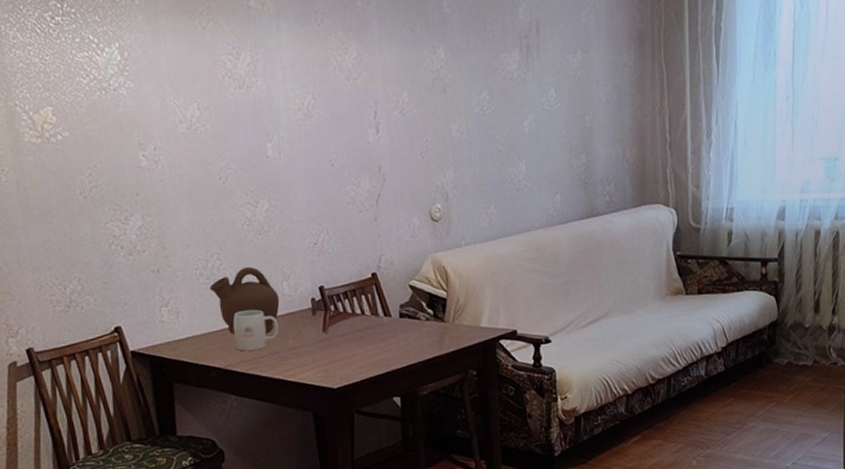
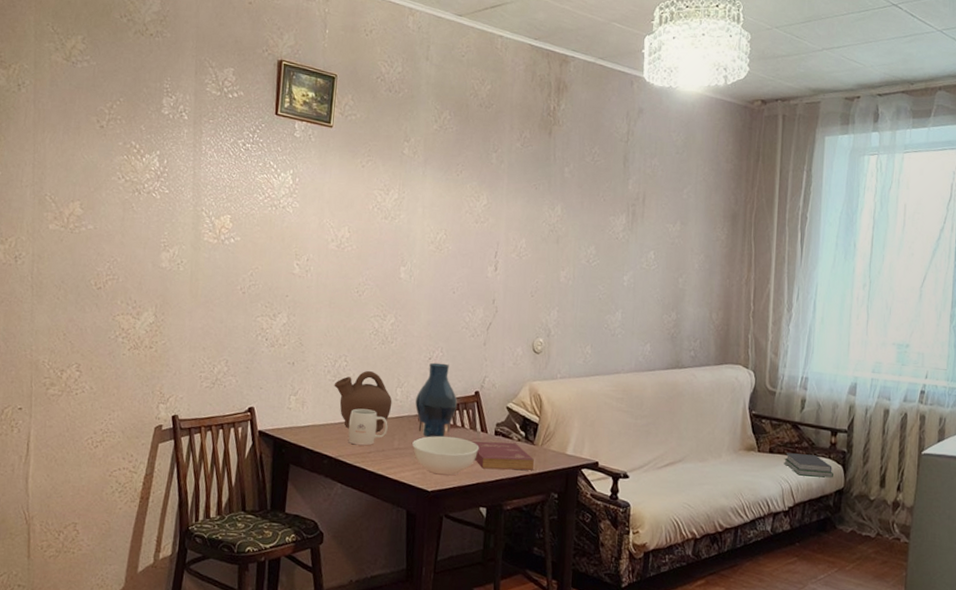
vase: none [305,247,354,333] -> present [415,362,458,439]
bowl: none [309,326,384,370] -> present [412,435,479,476]
book: none [375,323,447,356] -> present [471,441,534,471]
book: none [714,289,766,313] -> present [784,453,833,478]

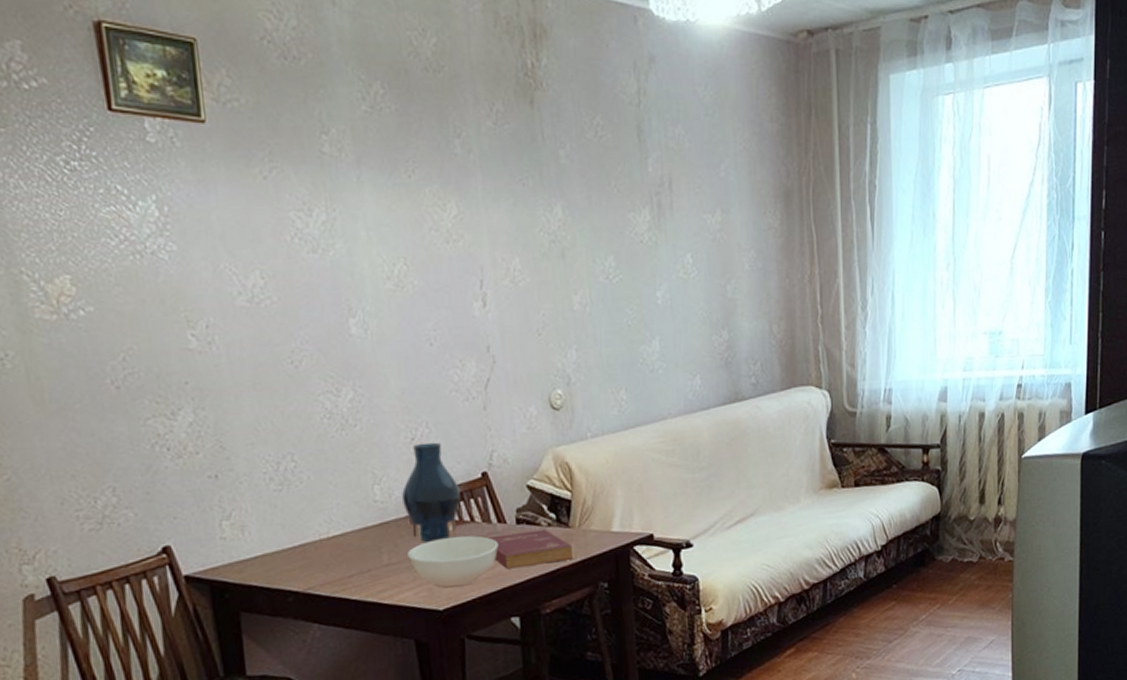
teapot: present [334,370,392,431] -> none [282,468,371,551]
mug: present [348,408,388,446] -> none [313,520,371,571]
book: present [784,453,833,478] -> none [872,480,928,507]

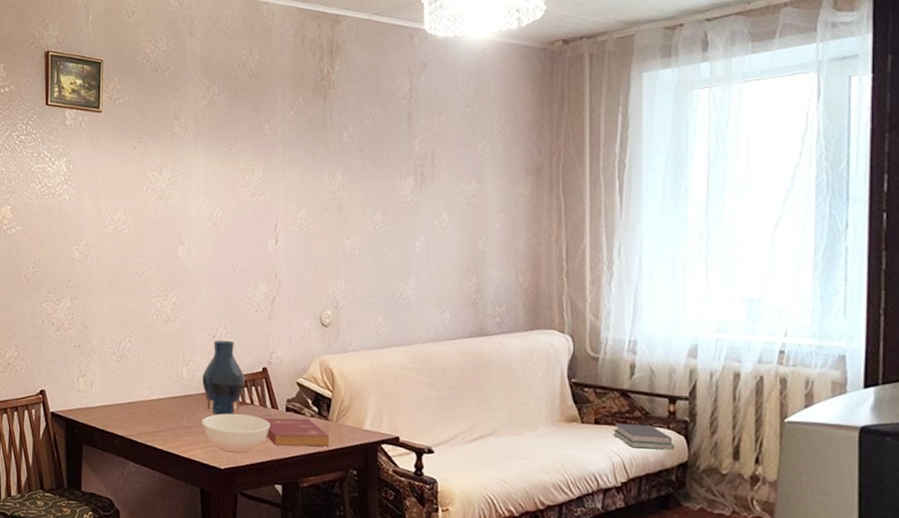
book: none [872,480,928,507] -> present [613,424,674,450]

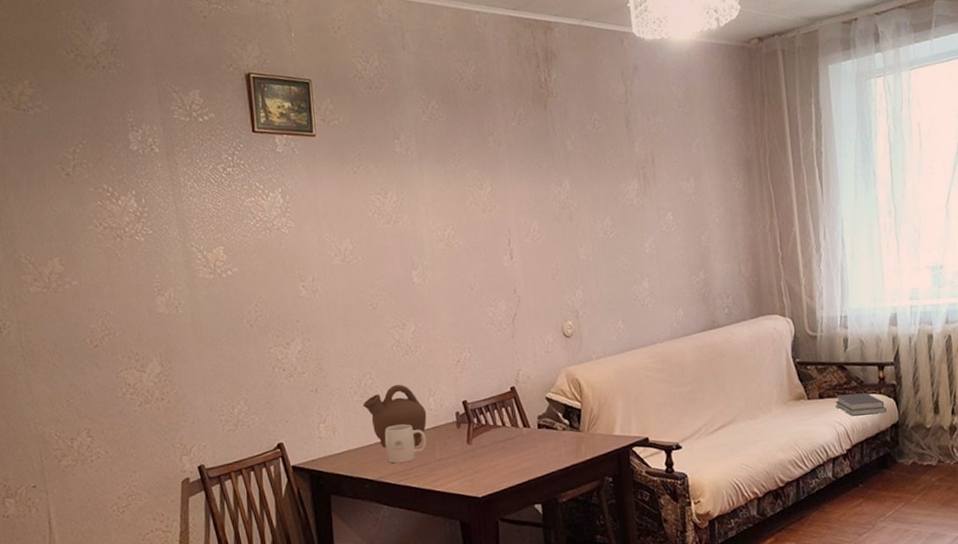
teapot: none [120,350,179,410] -> present [363,384,427,448]
mug: none [137,388,176,425] -> present [384,424,427,464]
vase: present [201,340,246,417] -> none [450,363,495,445]
bowl: present [202,413,271,453] -> none [454,437,524,479]
book: present [262,417,329,447] -> none [515,432,583,465]

